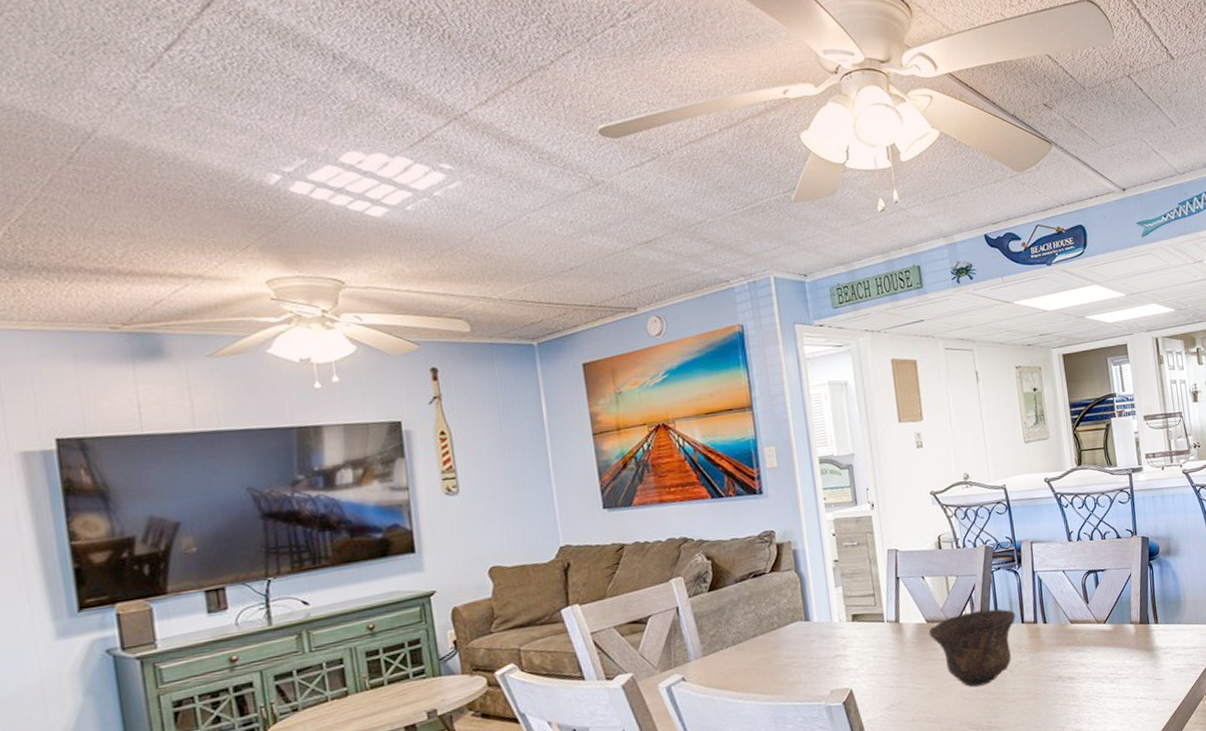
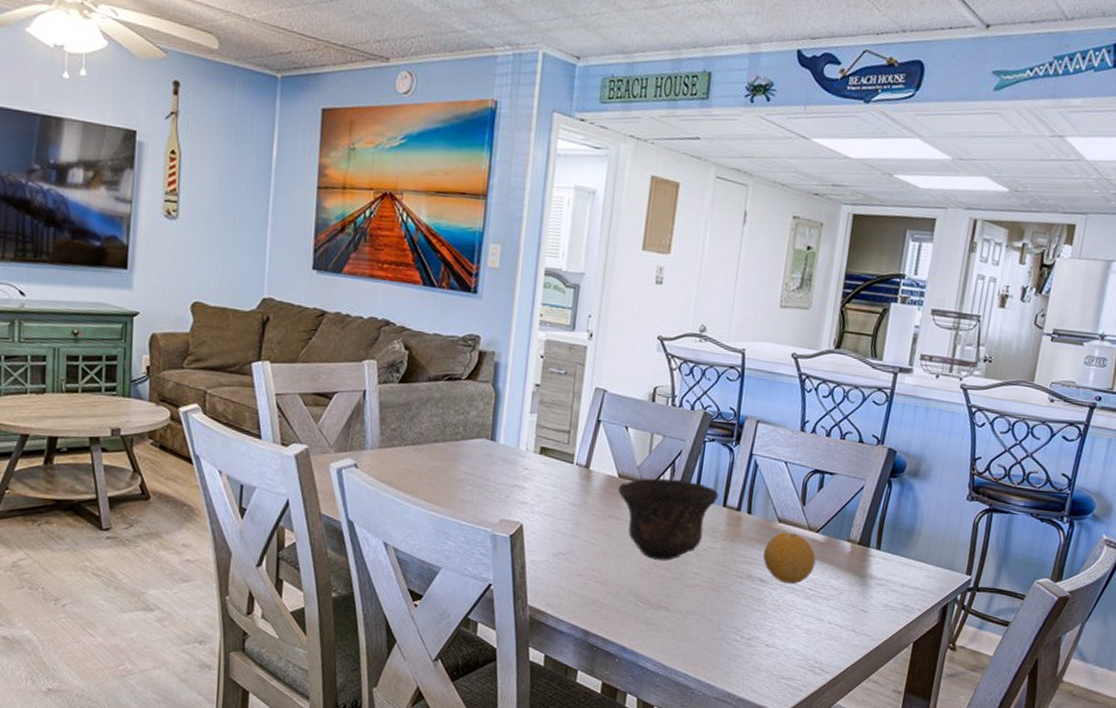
fruit: none [1065,629,1111,675] -> present [763,532,816,584]

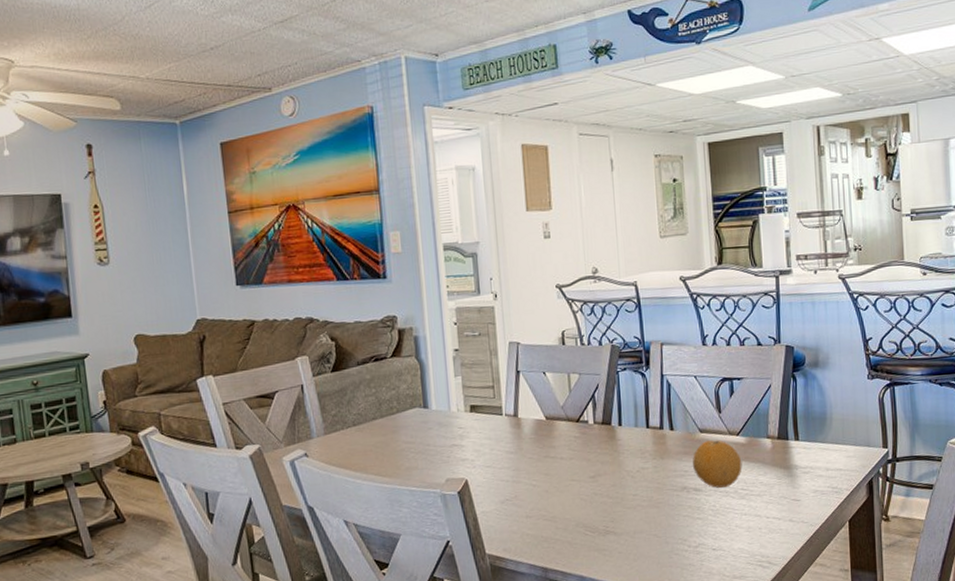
bowl: present [618,478,719,561] -> none [547,411,641,489]

